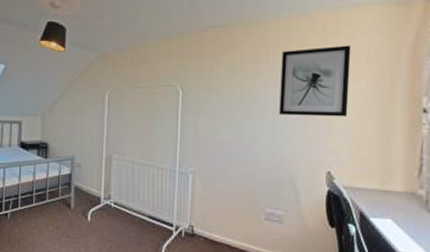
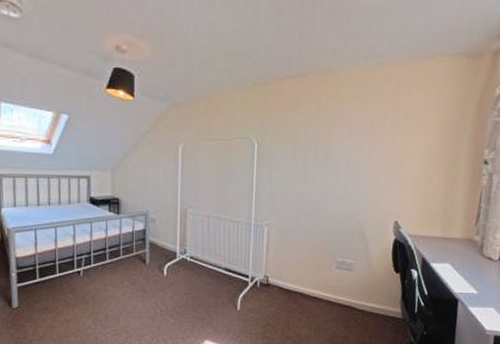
wall art: present [279,45,351,117] -> none [352,97,423,169]

